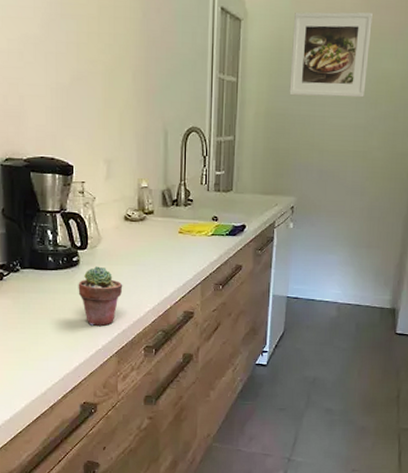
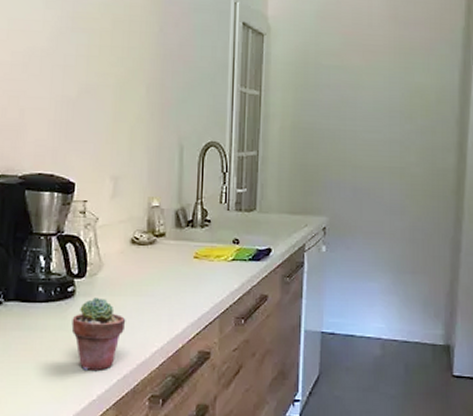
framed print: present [289,12,373,98] -> none [317,27,401,112]

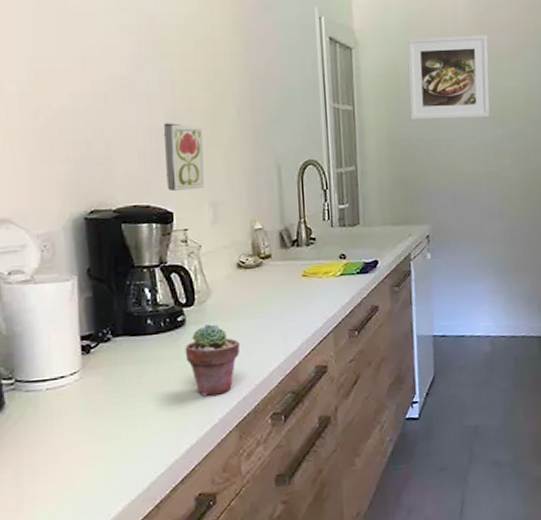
decorative tile: none [72,96,112,163] -> present [163,123,205,192]
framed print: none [317,27,401,112] -> present [407,34,490,120]

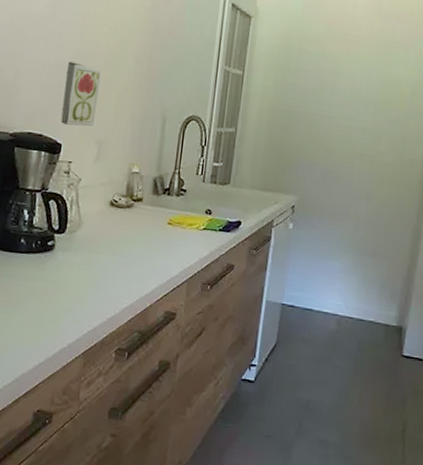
potted succulent: present [185,324,240,396] -> none [48,253,100,321]
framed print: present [407,34,490,120] -> none [296,15,384,102]

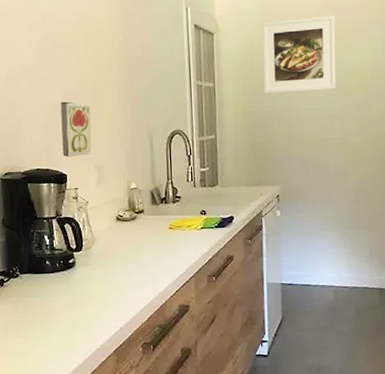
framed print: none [296,15,384,102] -> present [261,15,336,94]

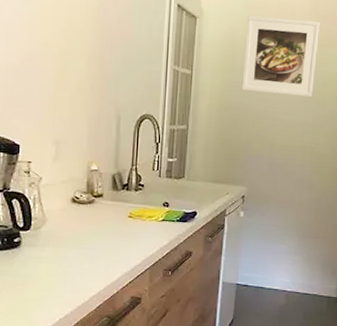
decorative tile: present [60,101,92,158] -> none [17,63,54,127]

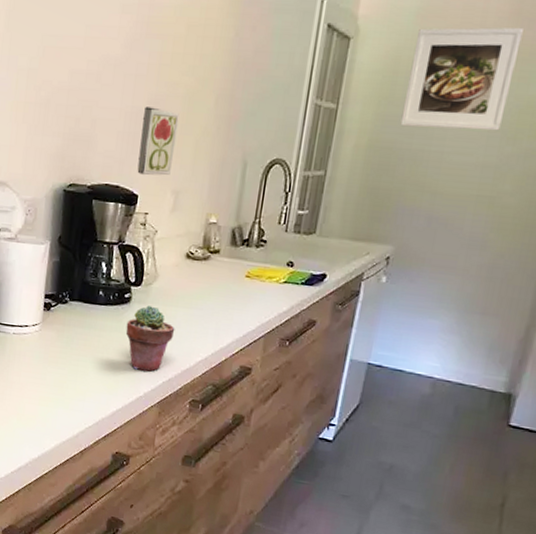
decorative tile: none [17,63,54,127] -> present [137,106,179,176]
potted succulent: none [18,248,67,311] -> present [125,305,175,372]

